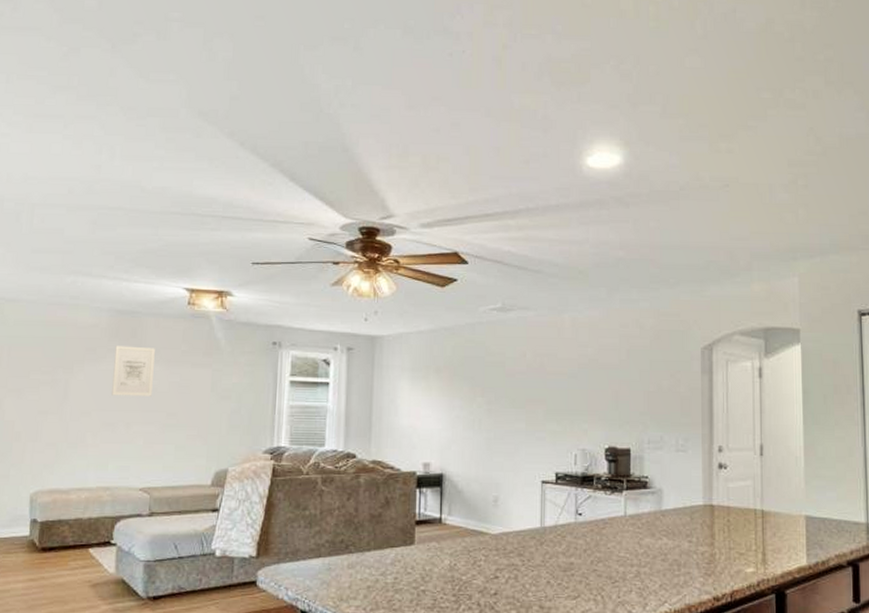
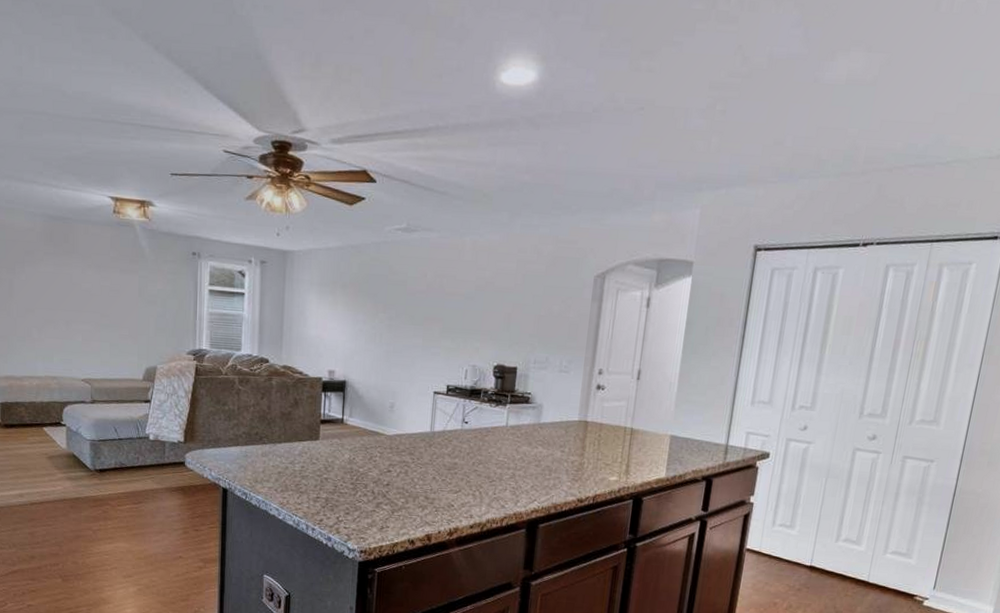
wall art: present [111,346,155,396] -> none [51,250,86,298]

